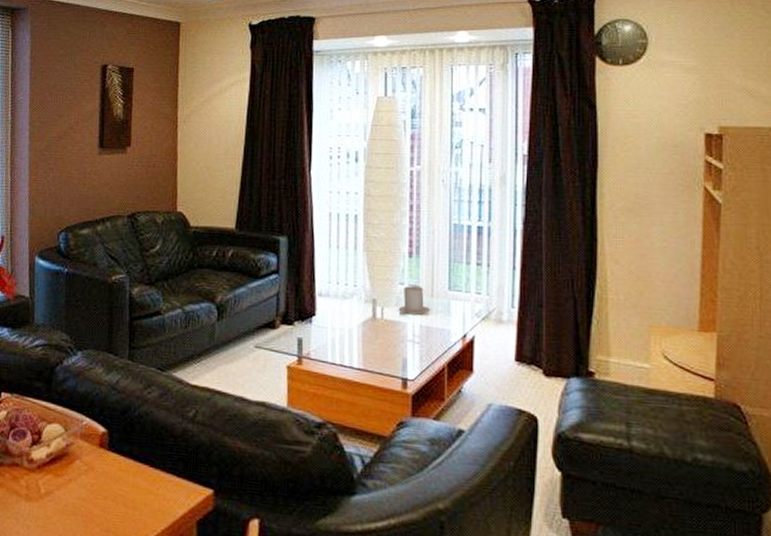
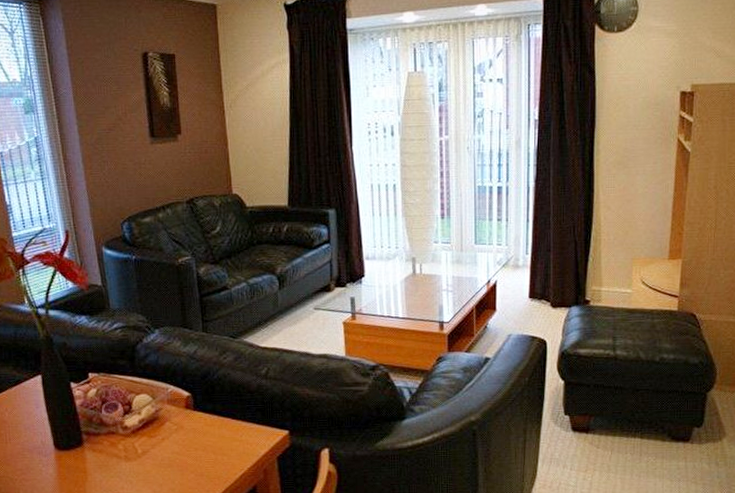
candle: present [398,286,430,316] -> none [434,243,460,269]

